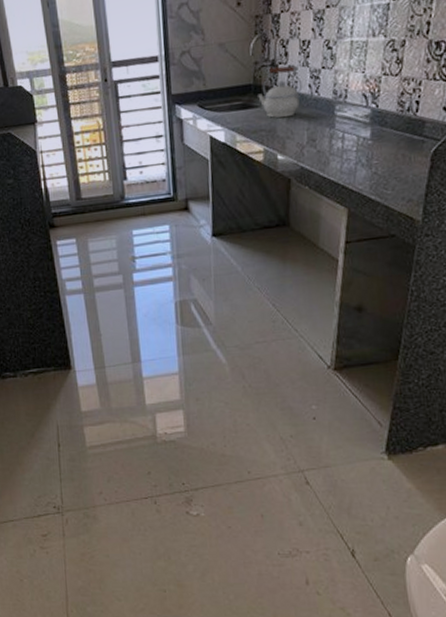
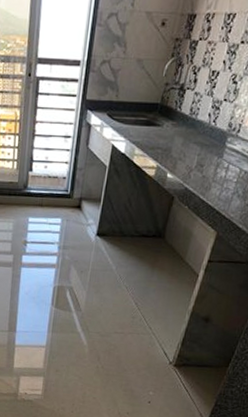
kettle: present [258,65,303,118] -> none [162,91,204,140]

